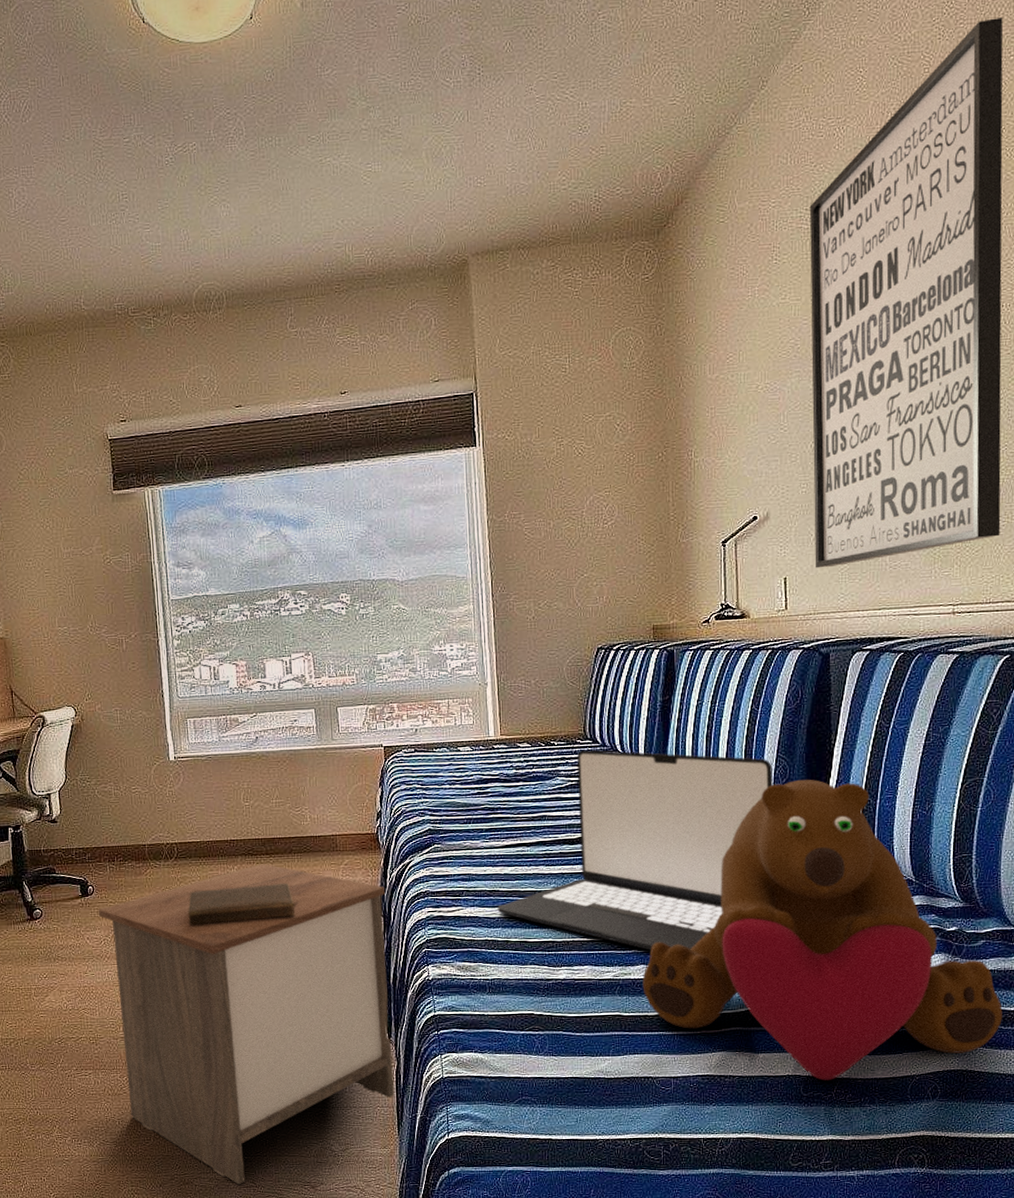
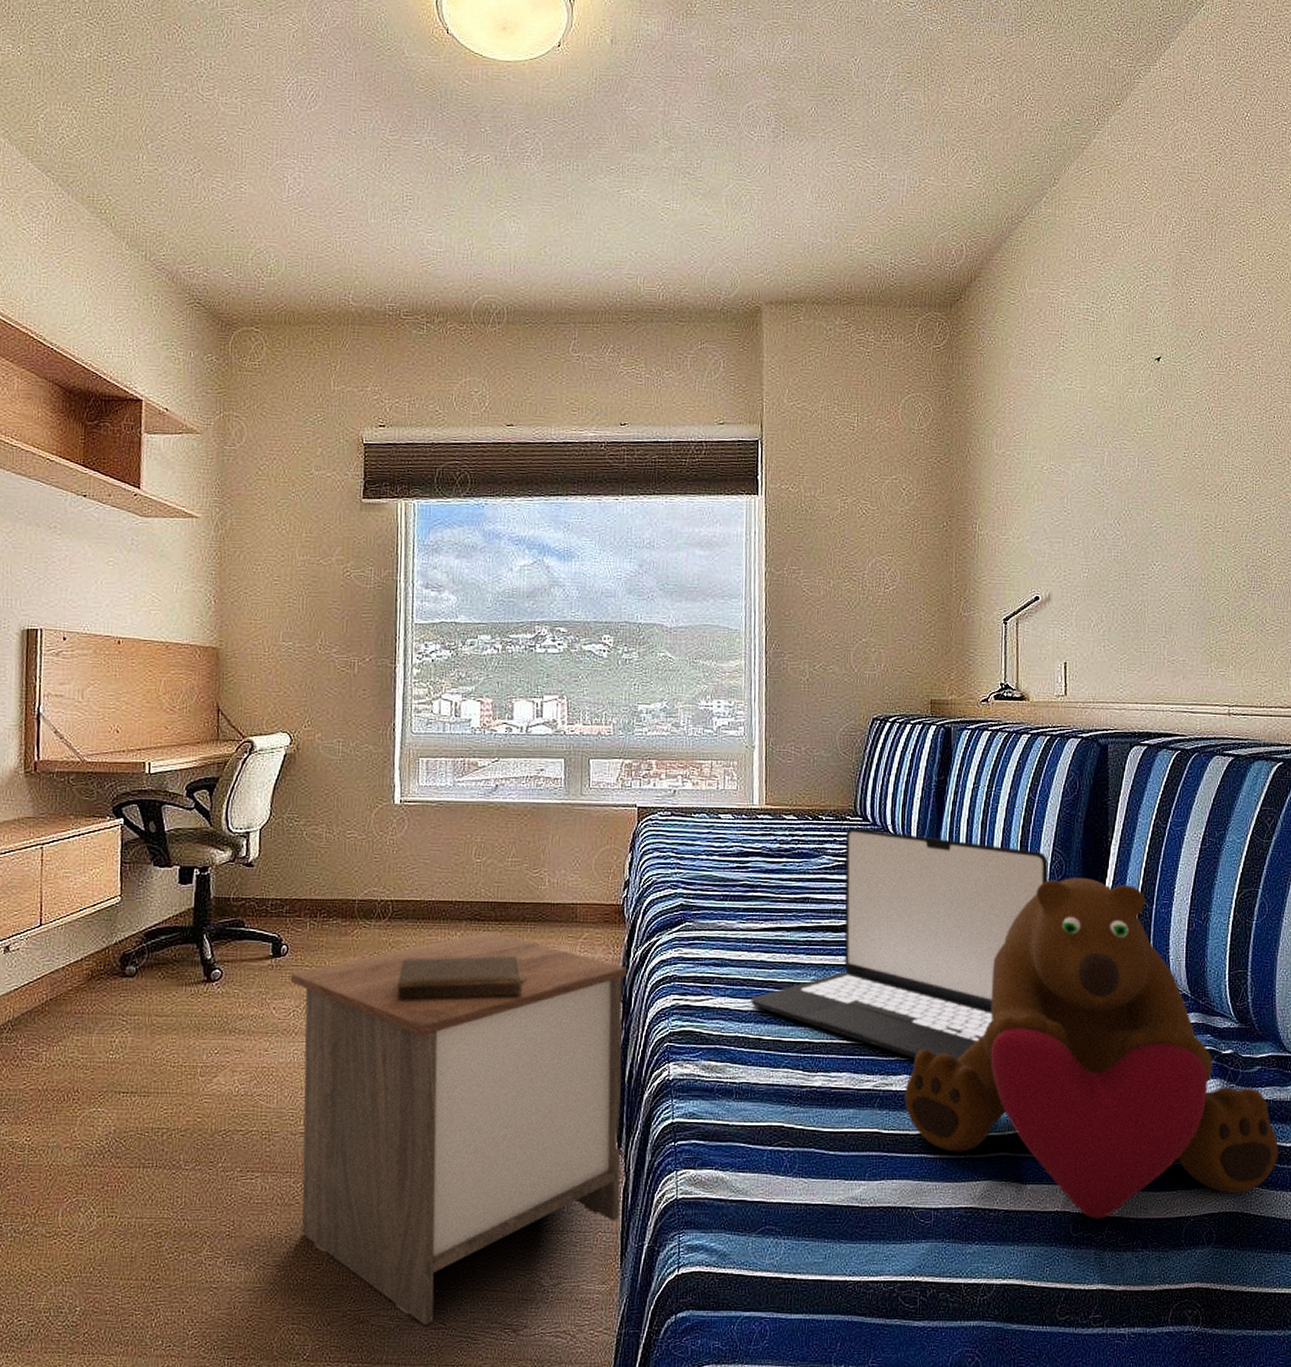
wall art: present [809,17,1003,568] -> none [1095,153,1274,656]

